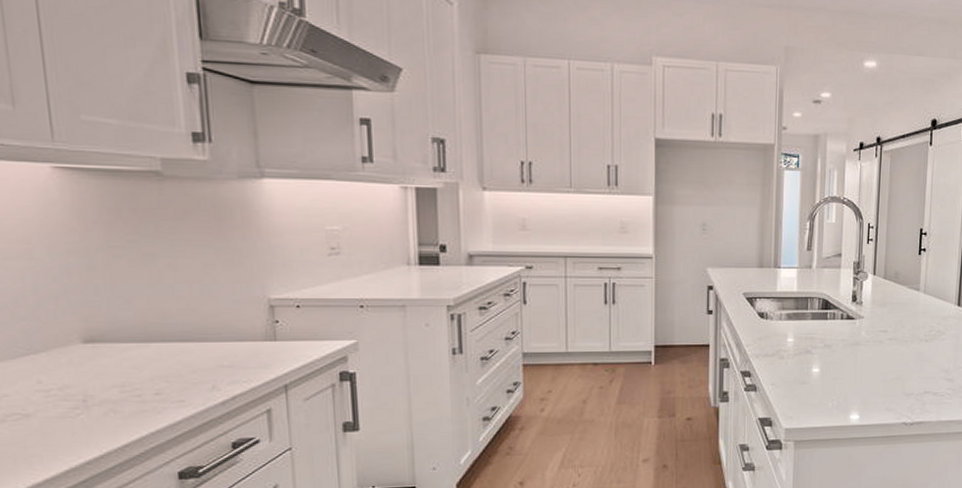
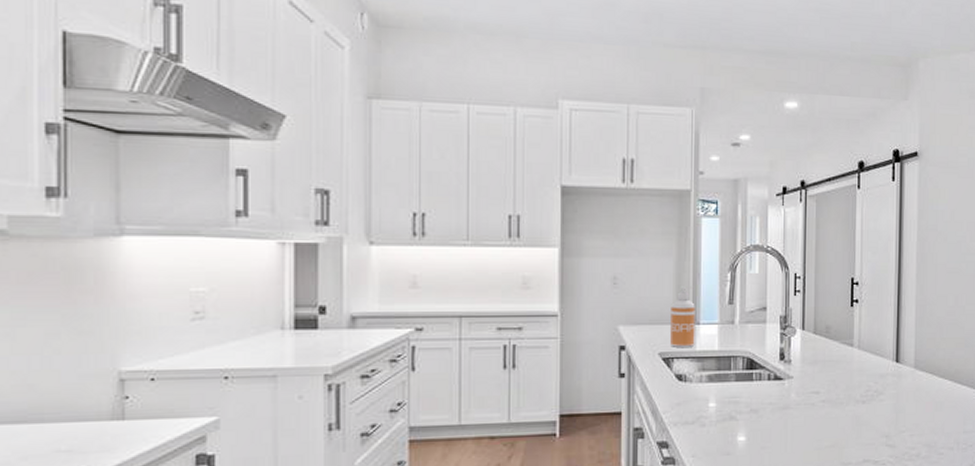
soap dispenser: none [754,233,777,288] -> present [671,286,695,347]

